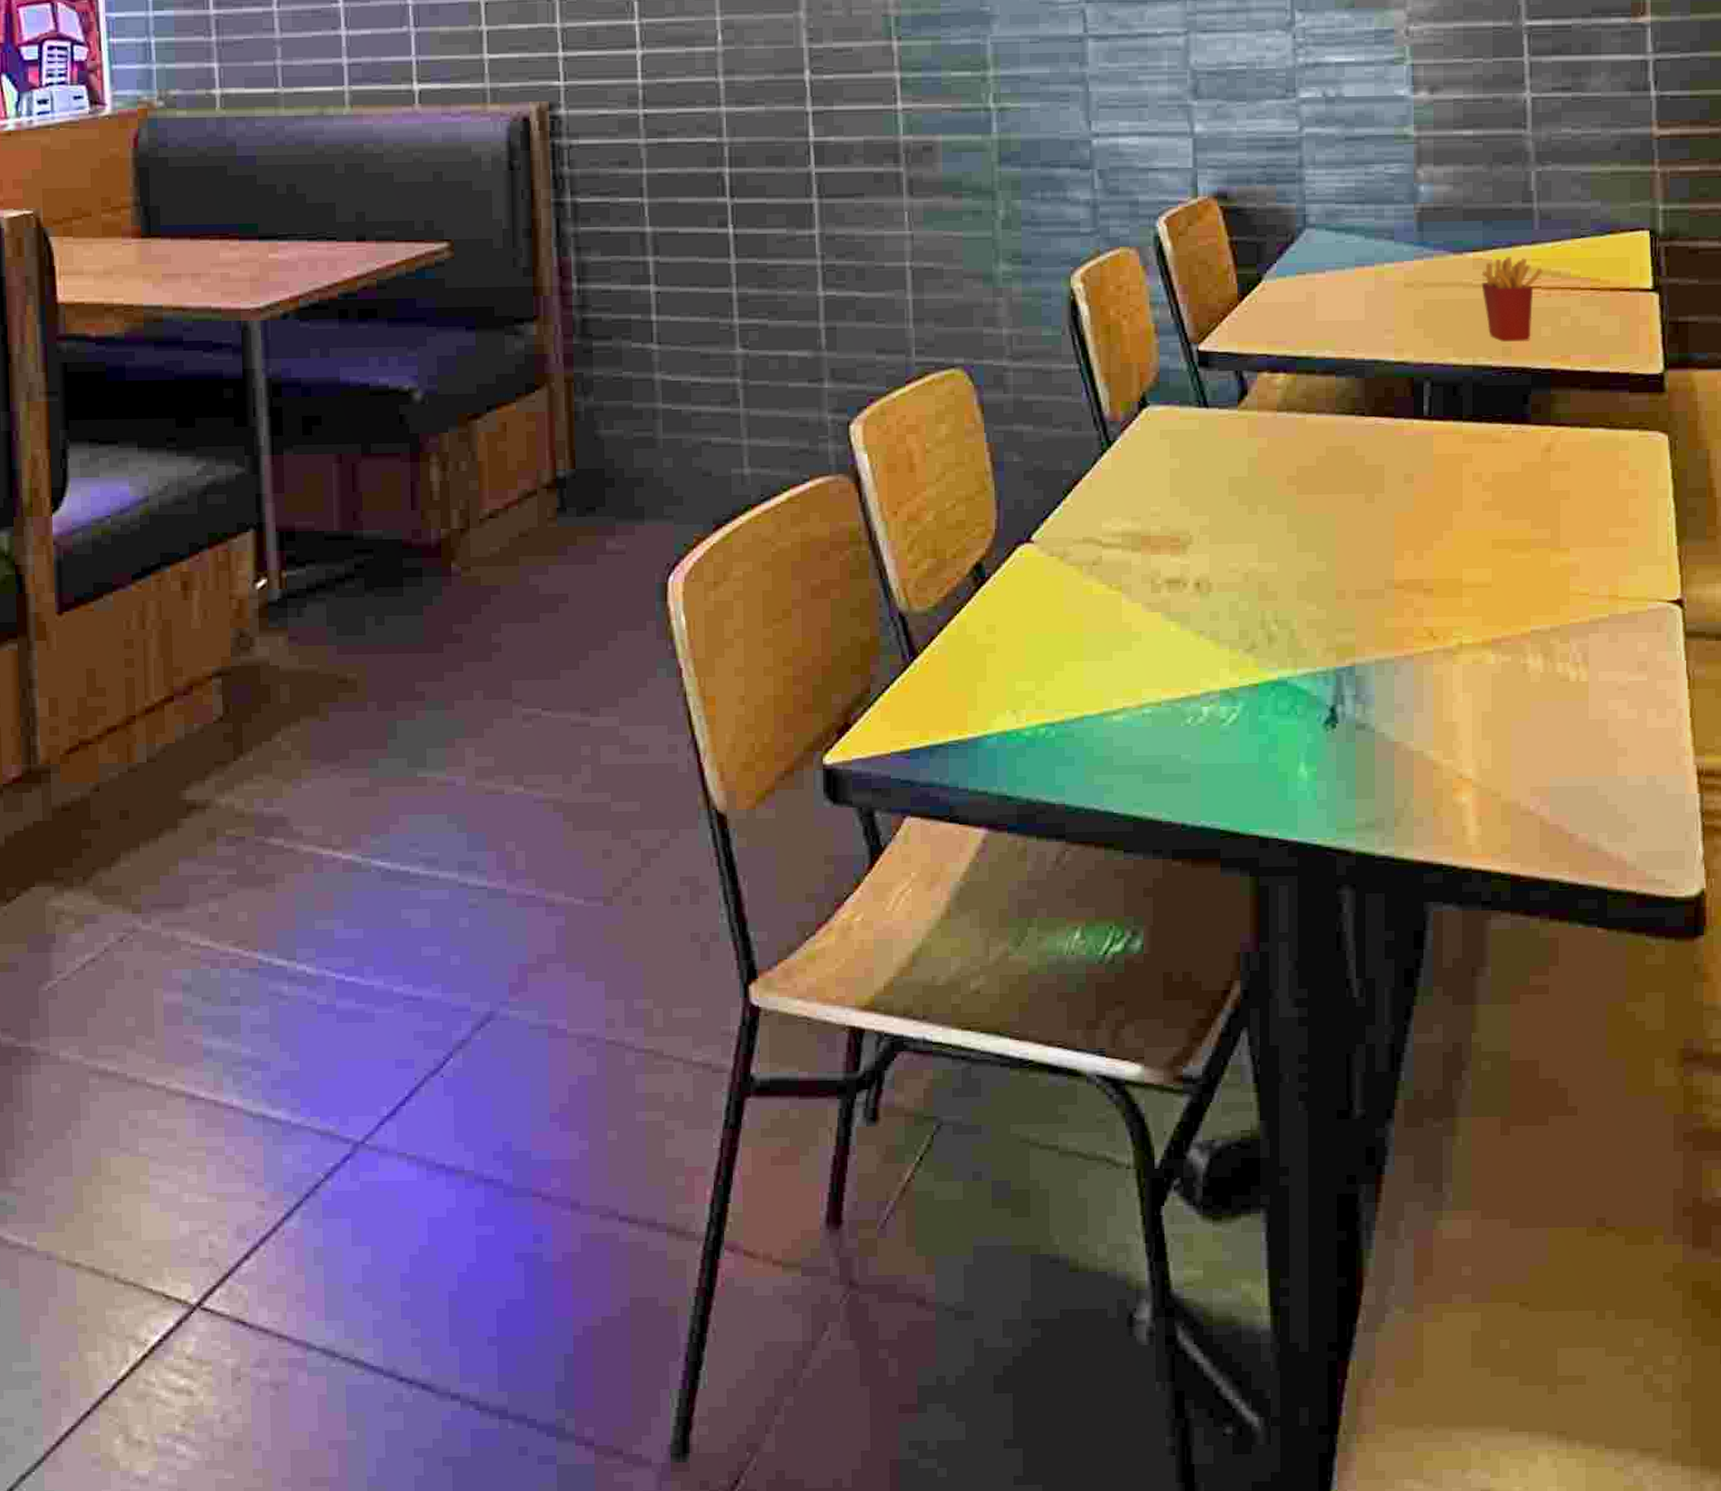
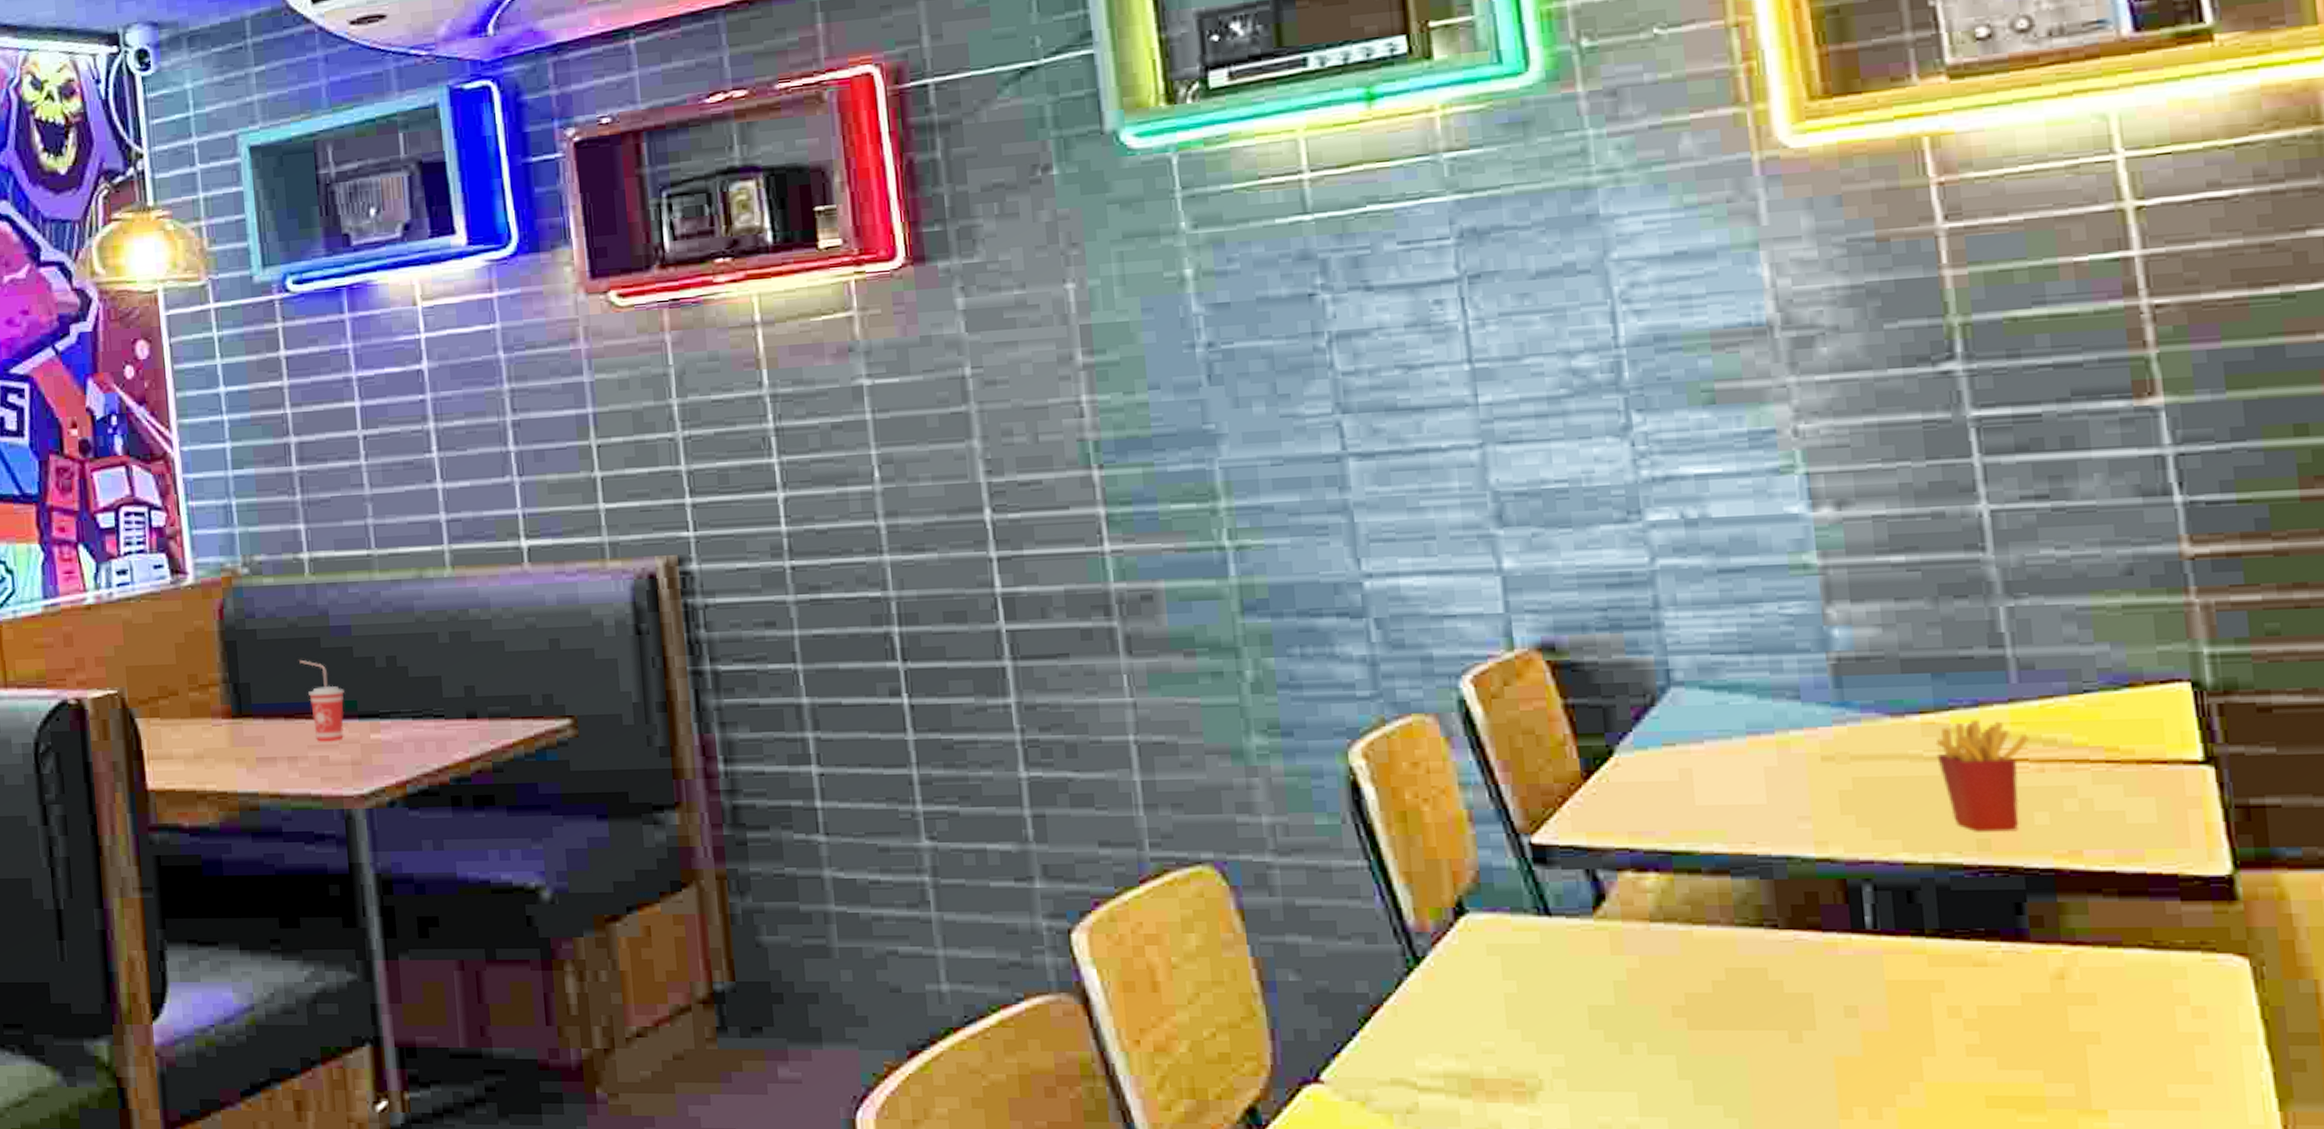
beverage cup: none [207,185,247,262] -> present [299,659,345,743]

